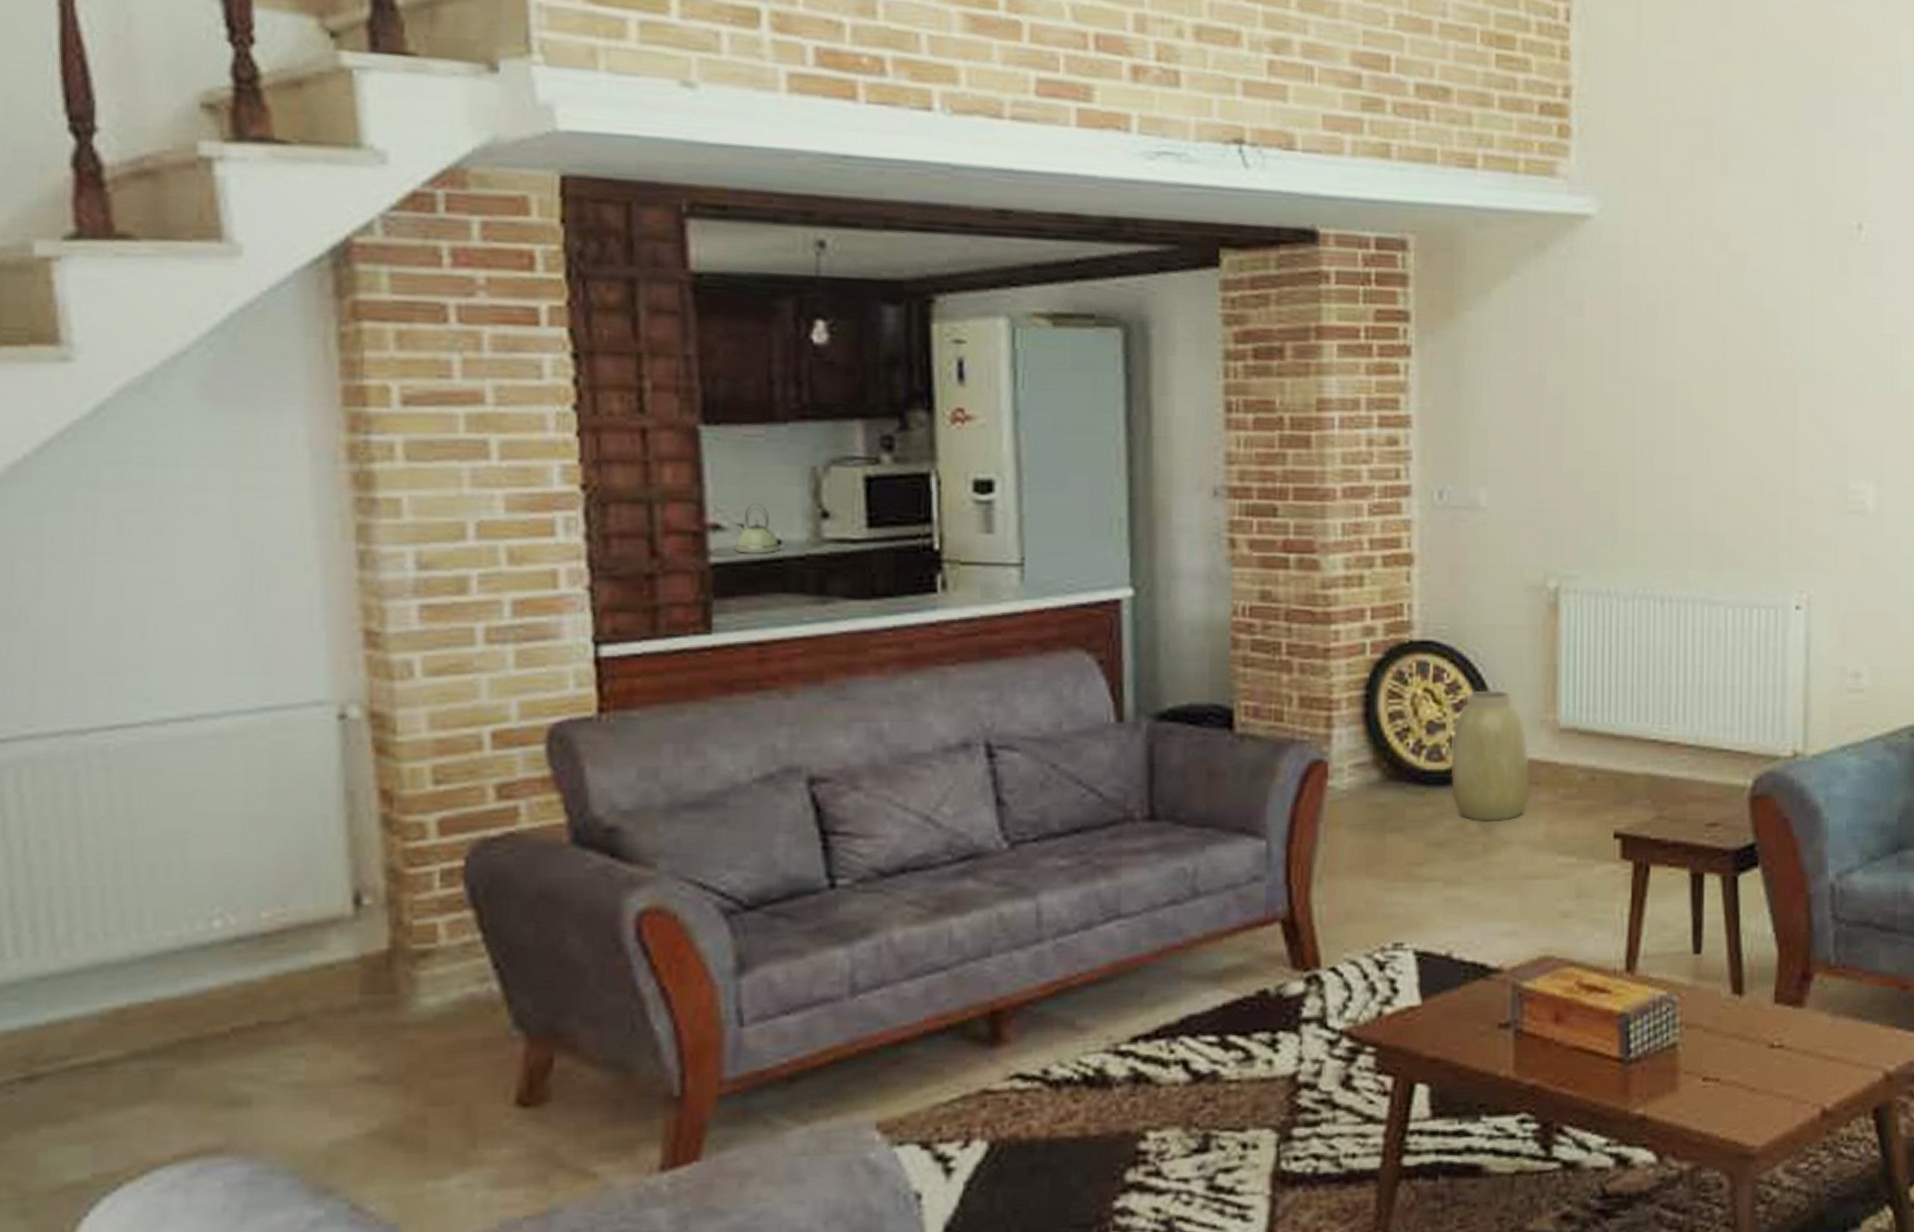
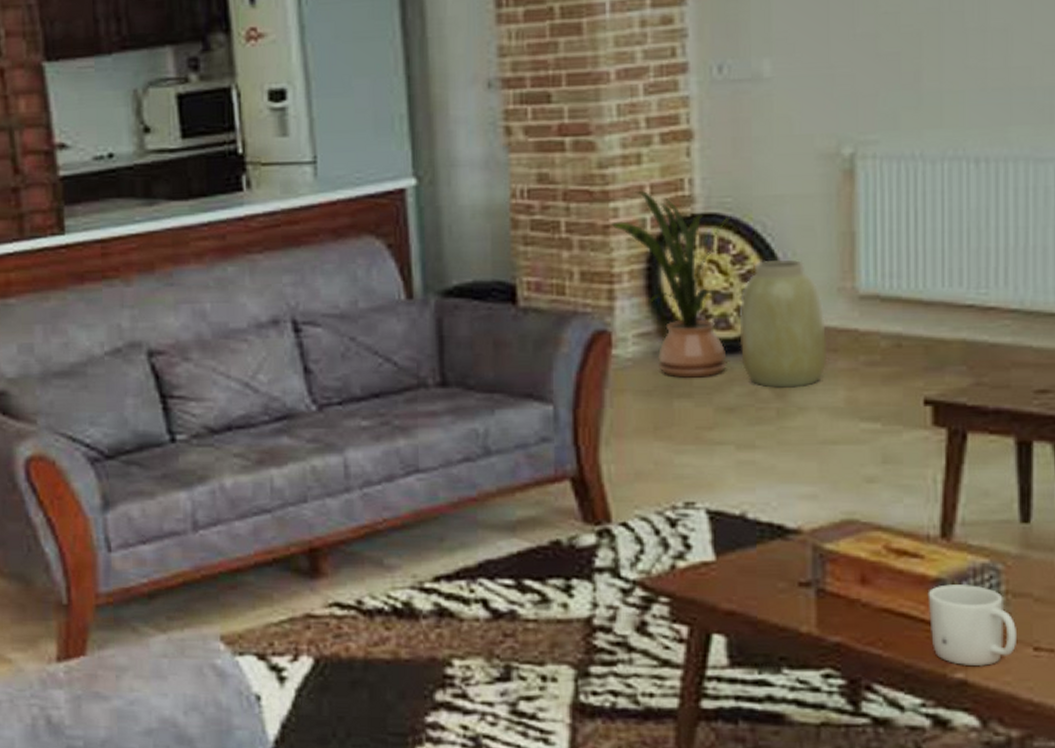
kettle: present [734,504,779,554] -> none [76,124,112,167]
house plant: none [1331,613,1447,811] -> present [610,190,732,378]
mug: none [1613,1018,1688,1101] -> present [927,584,1016,667]

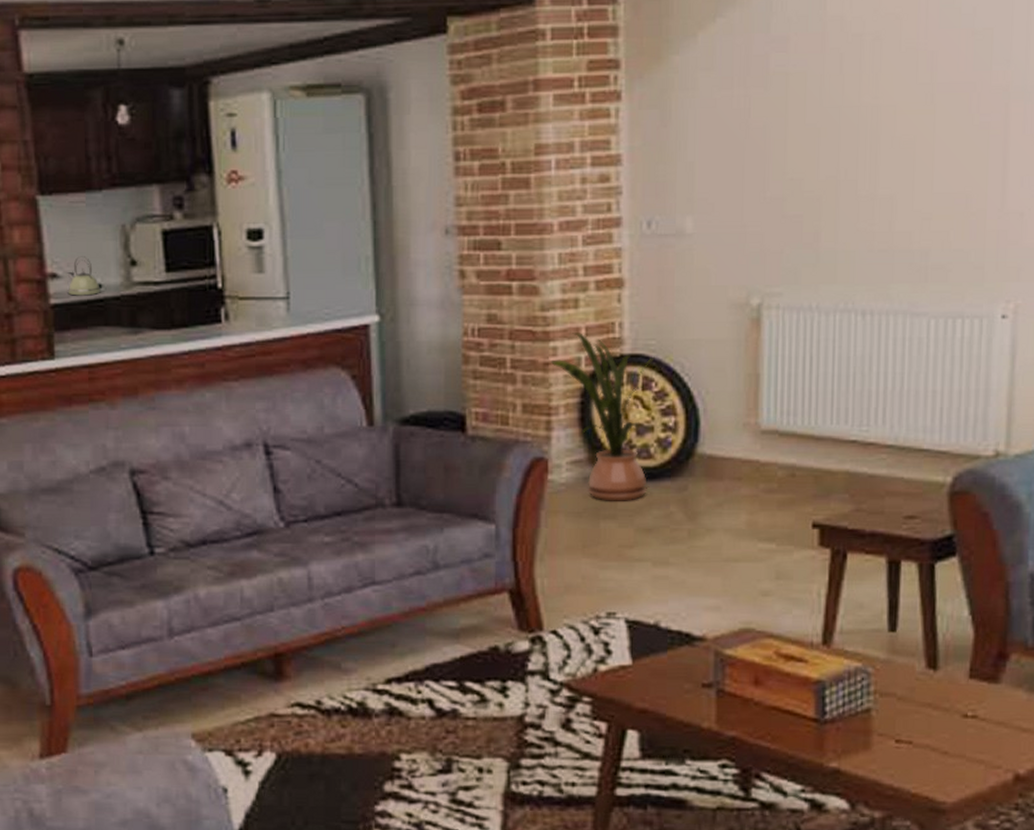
kettle: none [76,124,112,167] -> present [67,256,101,296]
vase: present [739,259,828,388] -> none [658,397,733,511]
mug: present [927,584,1016,667] -> none [809,685,882,757]

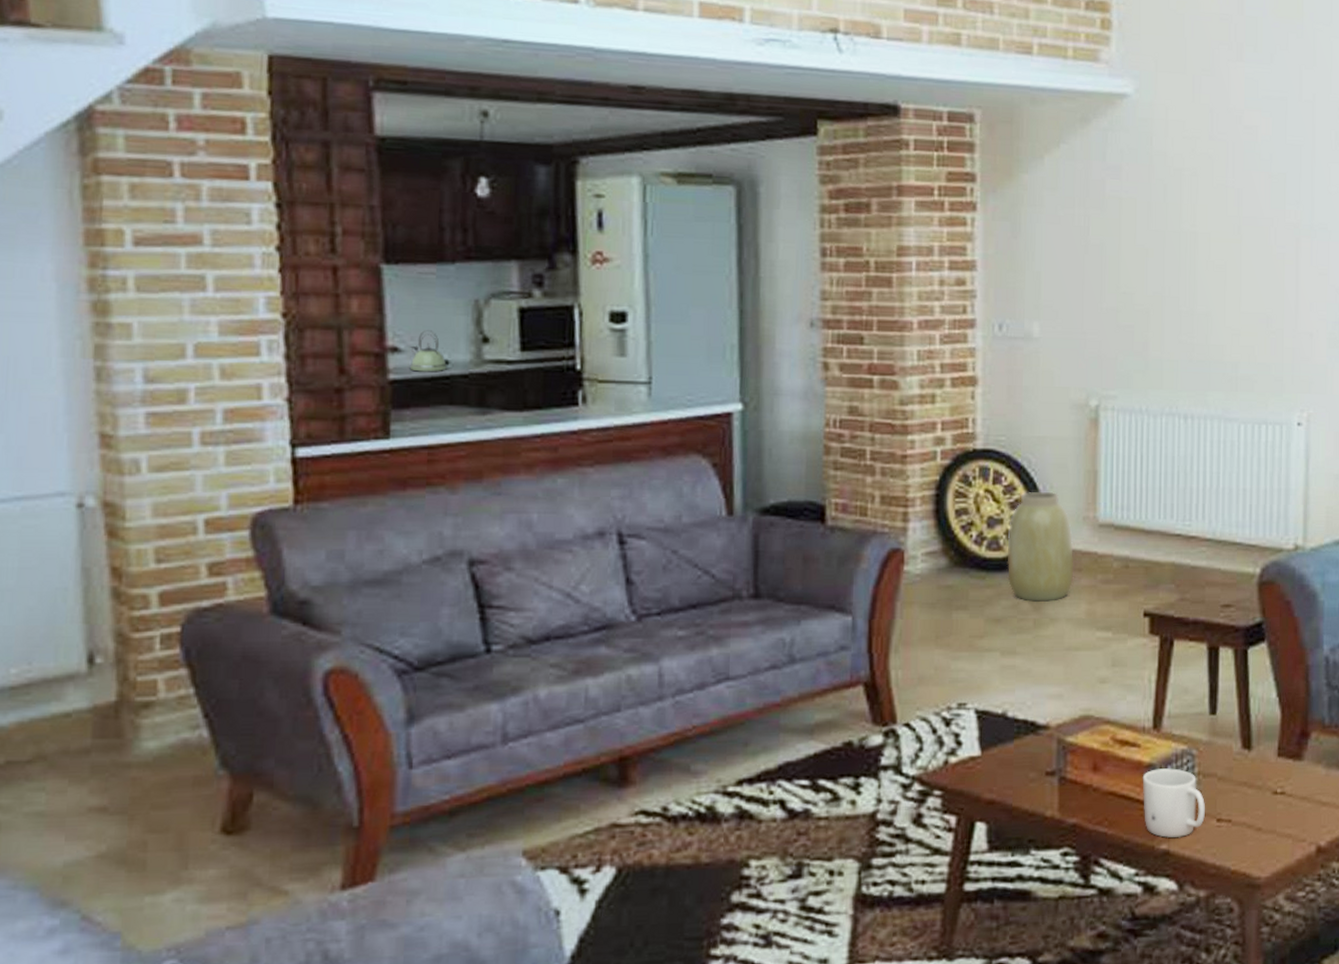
house plant: present [550,331,655,501] -> none [908,426,1005,592]
vase: none [658,397,733,511] -> present [1007,491,1074,602]
mug: none [809,685,882,757] -> present [1142,768,1205,838]

